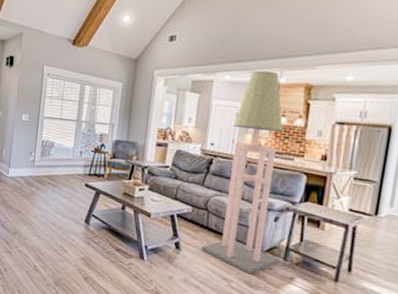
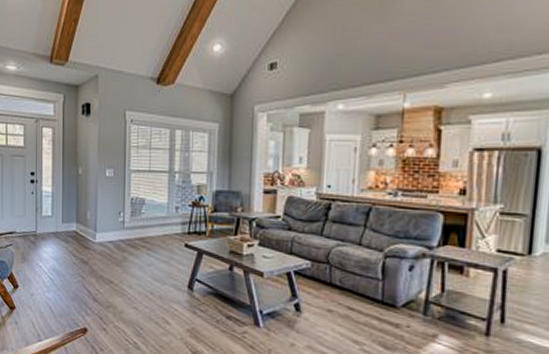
floor lamp: present [201,70,283,275] -> none [325,95,418,335]

